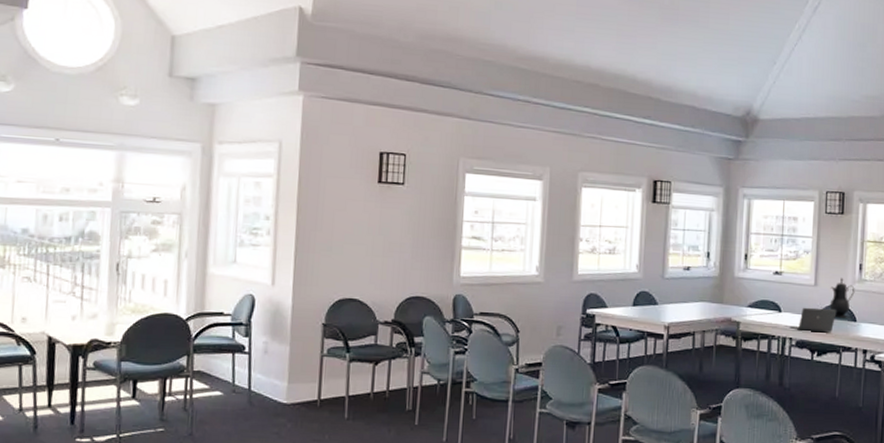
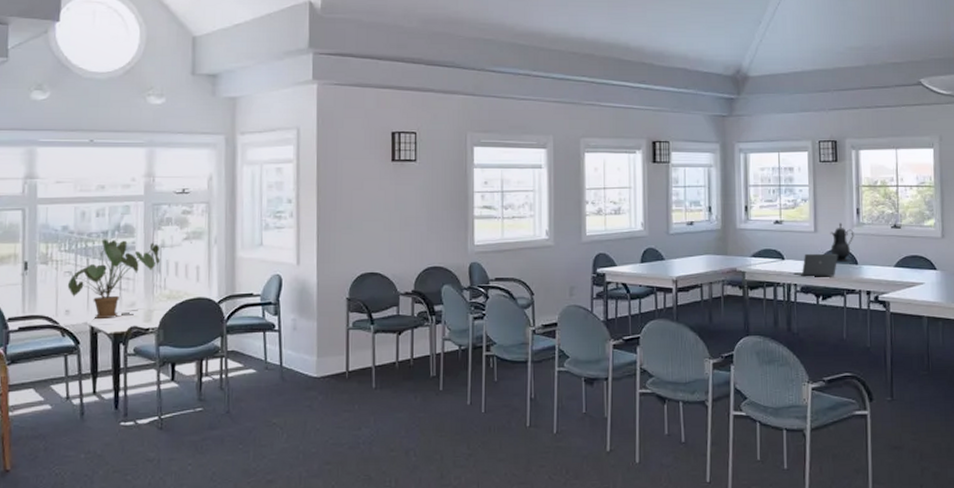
house plant: none [24,245,127,329] -> present [67,239,160,318]

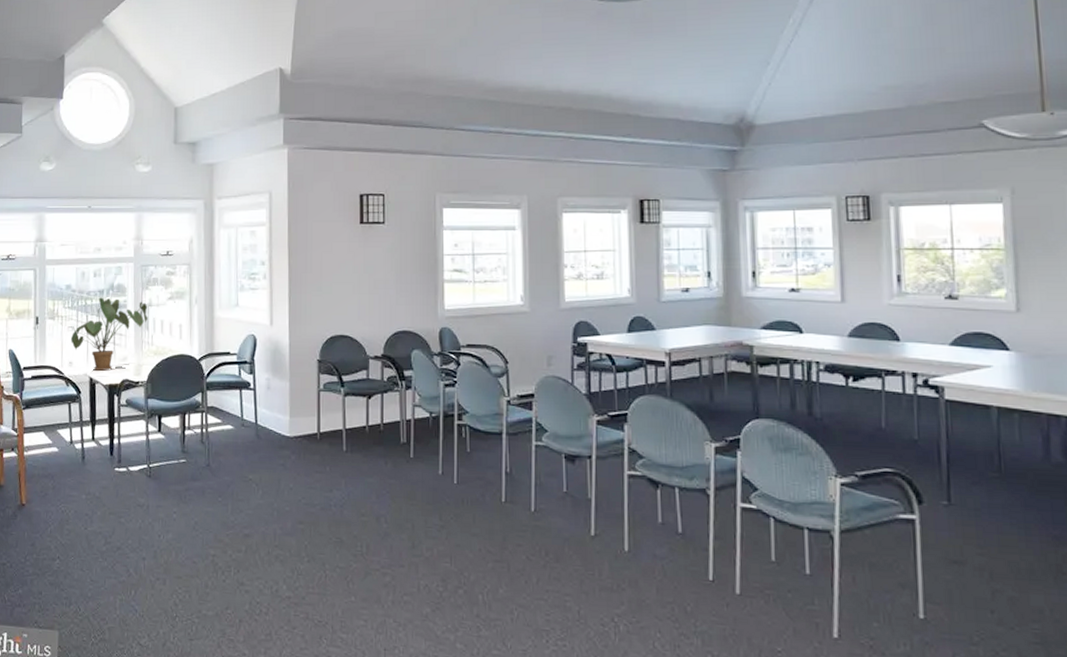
laptop: present [793,253,838,277] -> none [815,326,873,355]
coffeepot: present [830,223,854,262] -> none [862,292,894,338]

